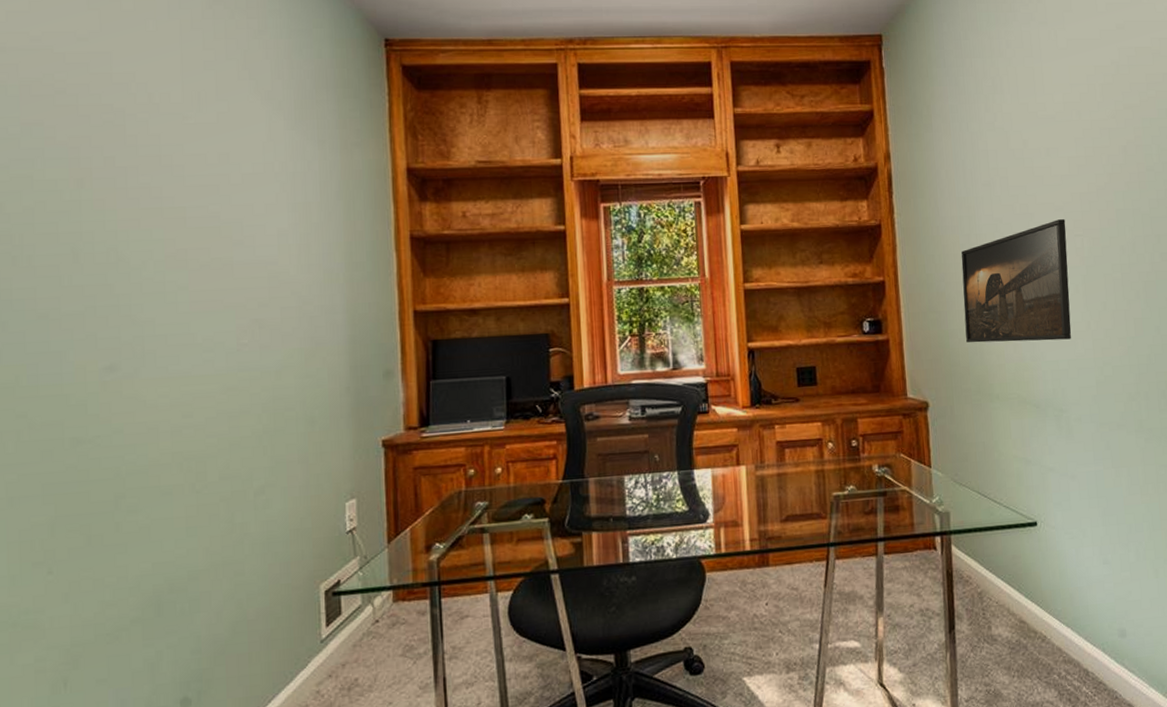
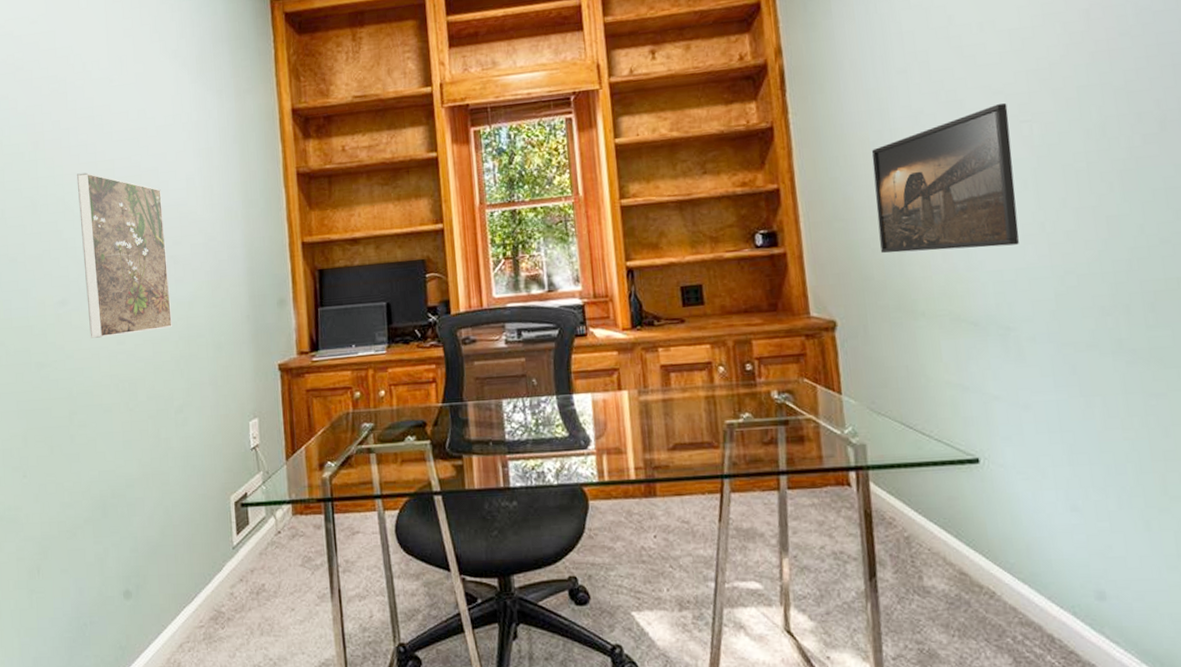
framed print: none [135,219,254,410] -> present [76,172,172,338]

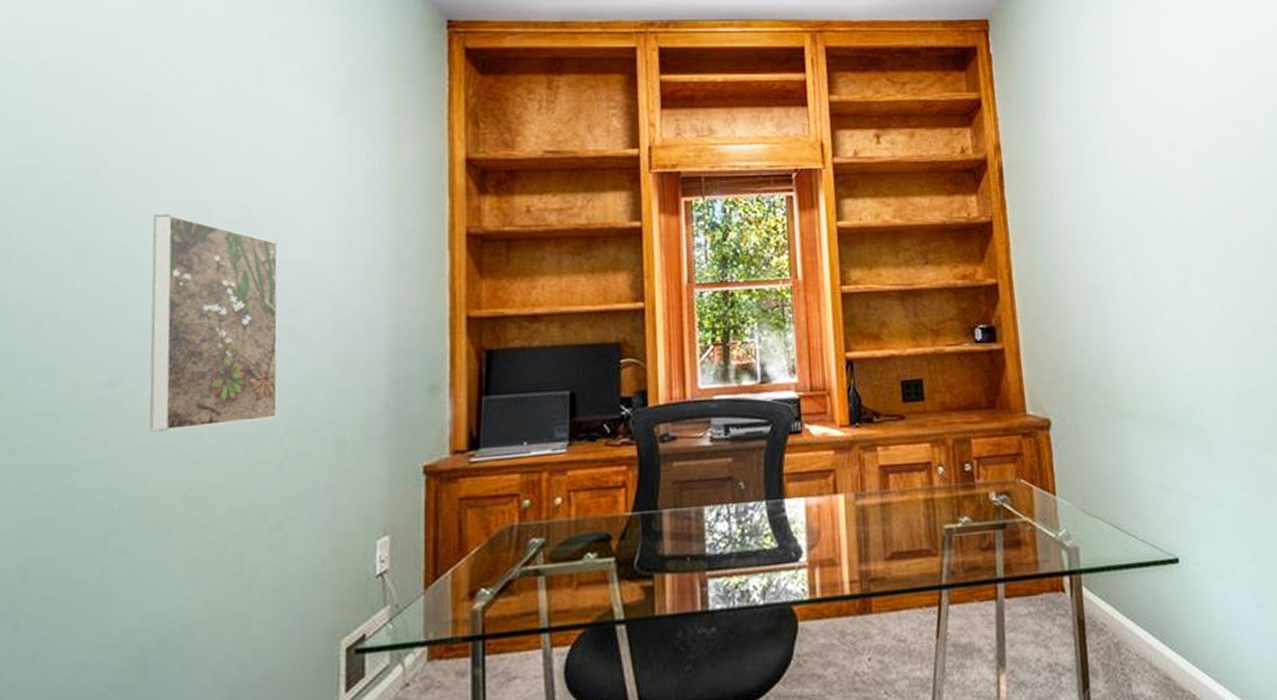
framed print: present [871,103,1019,253] -> none [1081,216,1207,353]

